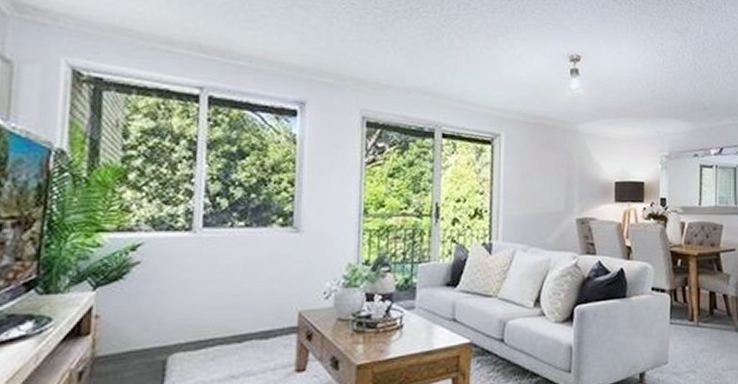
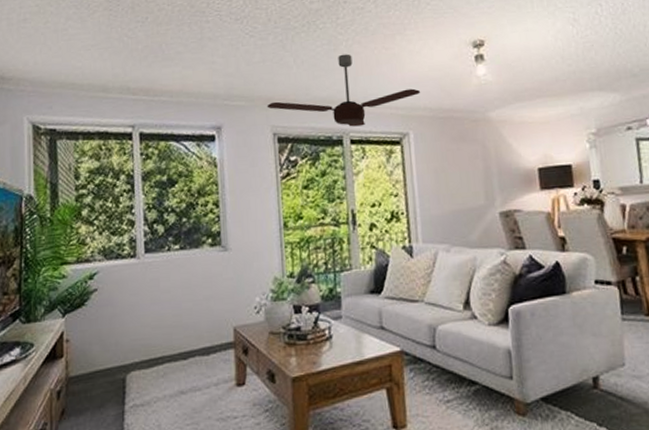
ceiling fan: none [358,47,517,122] -> present [267,54,421,127]

